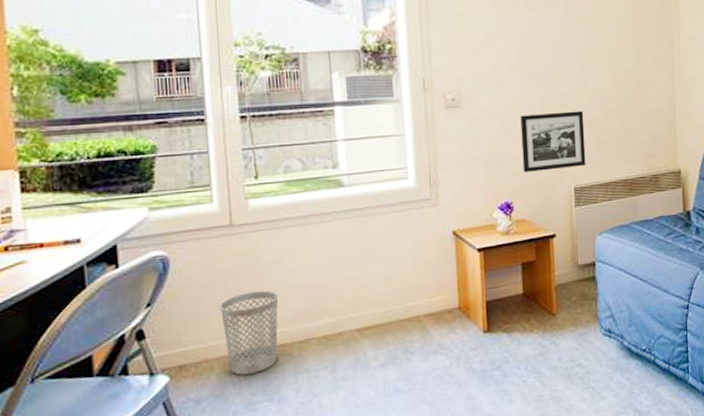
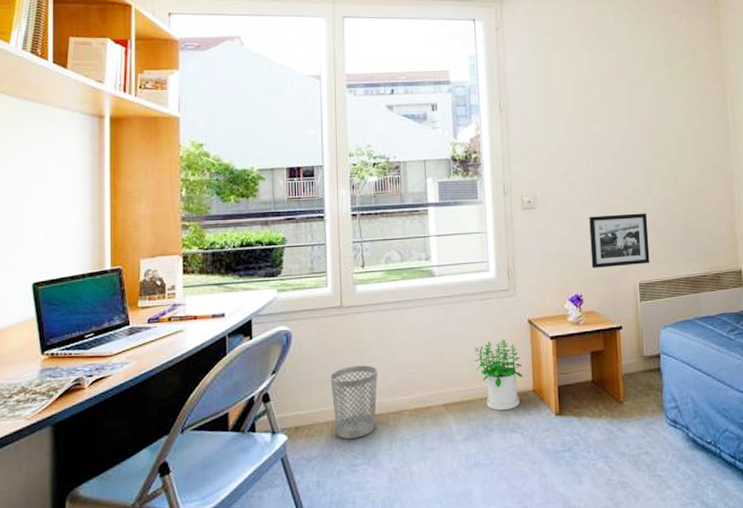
potted plant: none [391,253,447,332] -> present [473,339,523,410]

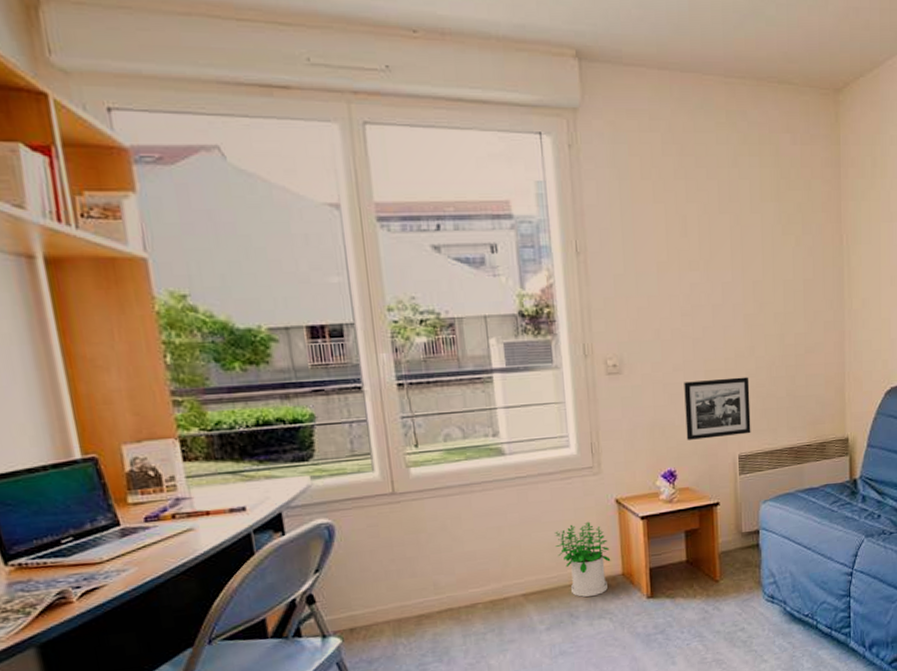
wastebasket: present [330,365,378,439] -> none [387,557,445,638]

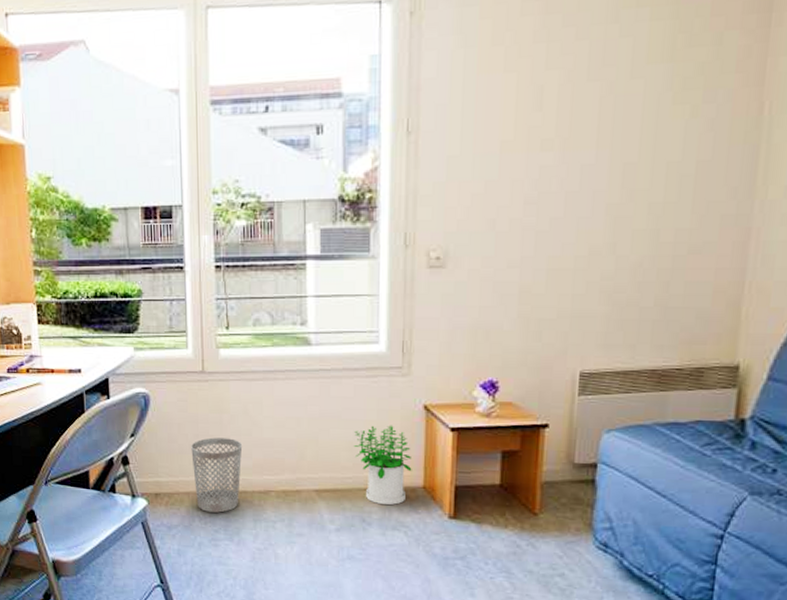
wastebasket: none [387,557,445,638] -> present [191,437,243,513]
picture frame: present [684,377,751,440] -> none [515,279,605,349]

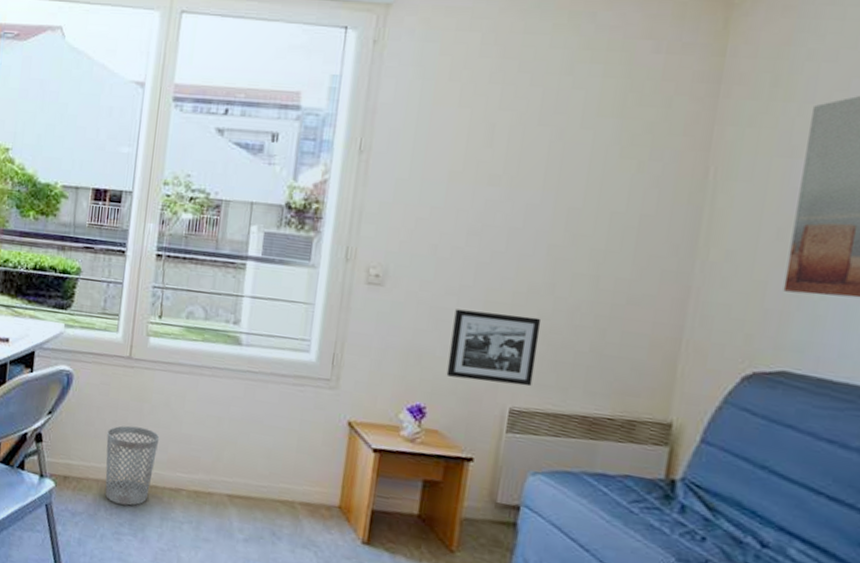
potted plant: present [353,425,412,505] -> none [271,435,330,522]
picture frame: none [515,279,605,349] -> present [446,309,542,387]

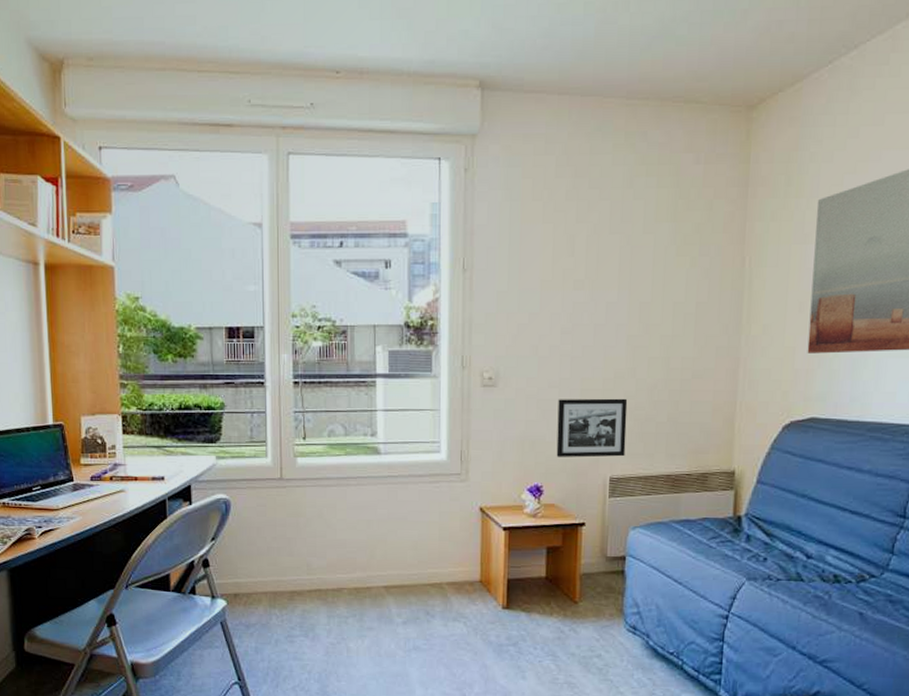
wastebasket: present [105,425,160,506] -> none [269,540,318,611]

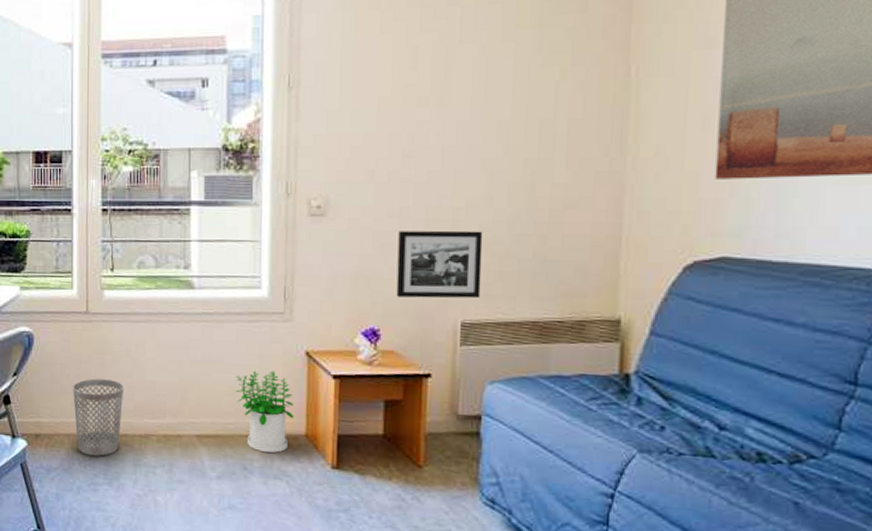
wastebasket: none [269,540,318,611] -> present [73,378,125,456]
potted plant: none [418,525,470,598] -> present [234,370,294,453]

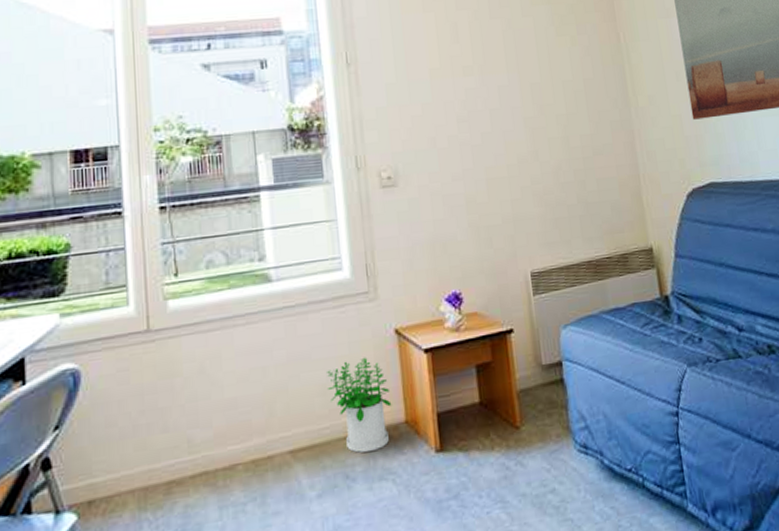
wastebasket: present [73,378,125,456] -> none [135,407,201,512]
picture frame: present [396,230,483,299] -> none [464,184,543,257]

